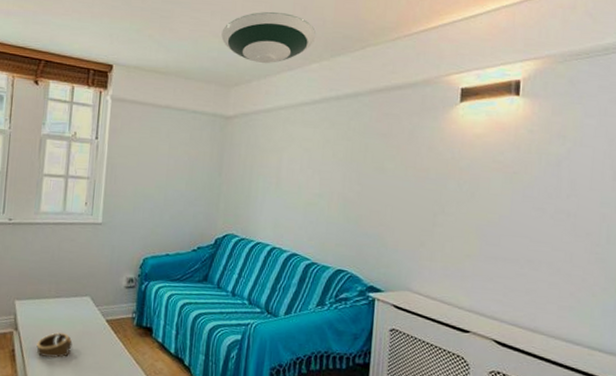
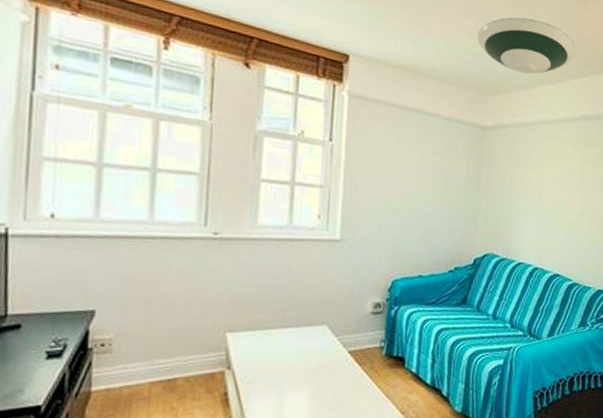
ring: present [36,332,73,358] -> none [258,369,306,398]

